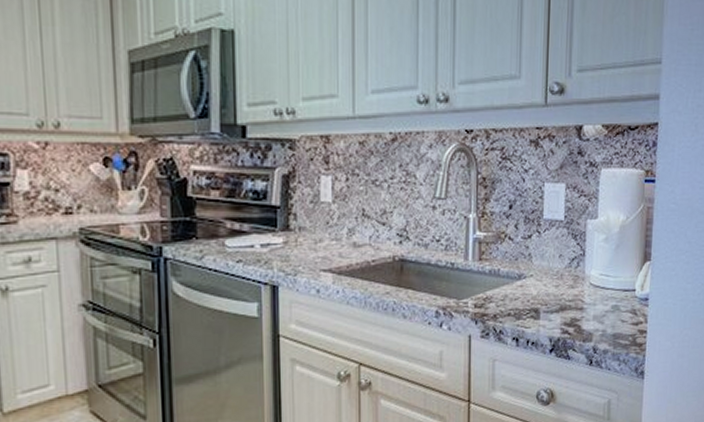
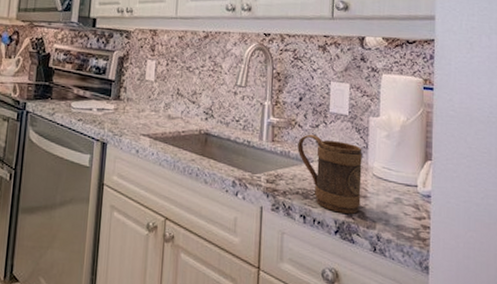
mug: none [508,247,579,330] -> present [297,134,362,214]

